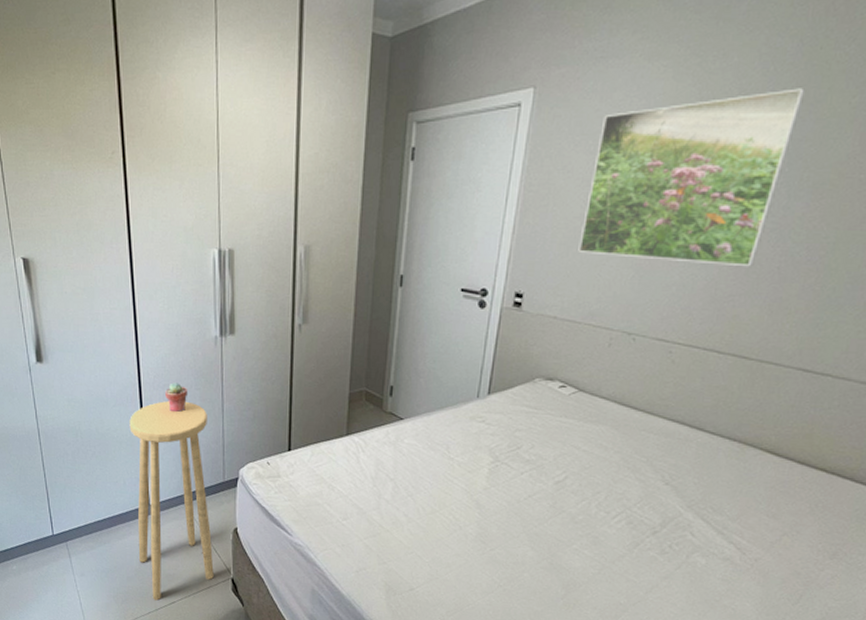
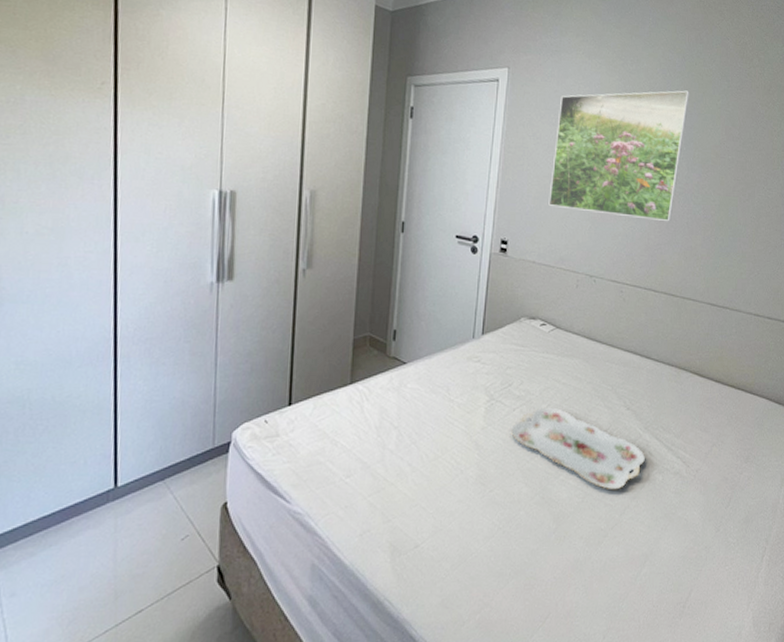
stool: present [129,401,214,601] -> none [96,356,197,613]
potted succulent: present [165,382,188,413] -> none [147,335,176,371]
serving tray: none [517,473,684,567] -> present [511,407,645,490]

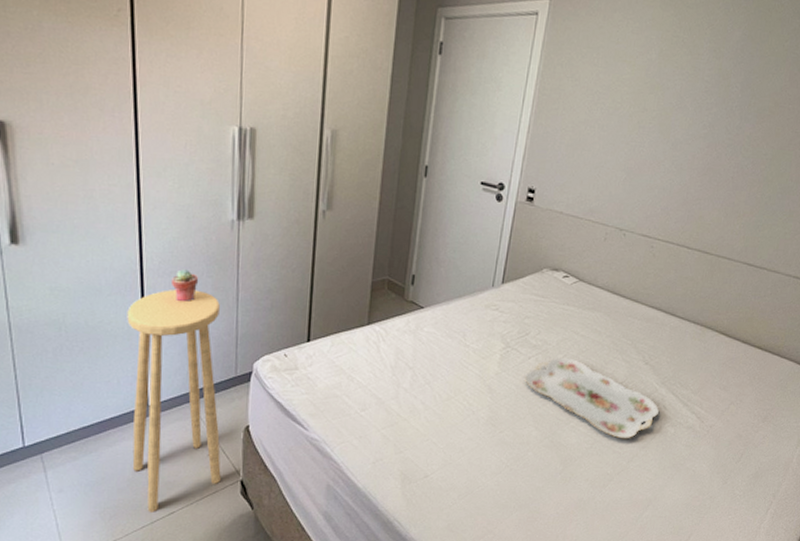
stool: none [96,356,197,613] -> present [127,290,221,512]
potted succulent: none [147,335,176,371] -> present [172,269,199,303]
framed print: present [548,90,690,222] -> none [582,28,755,176]

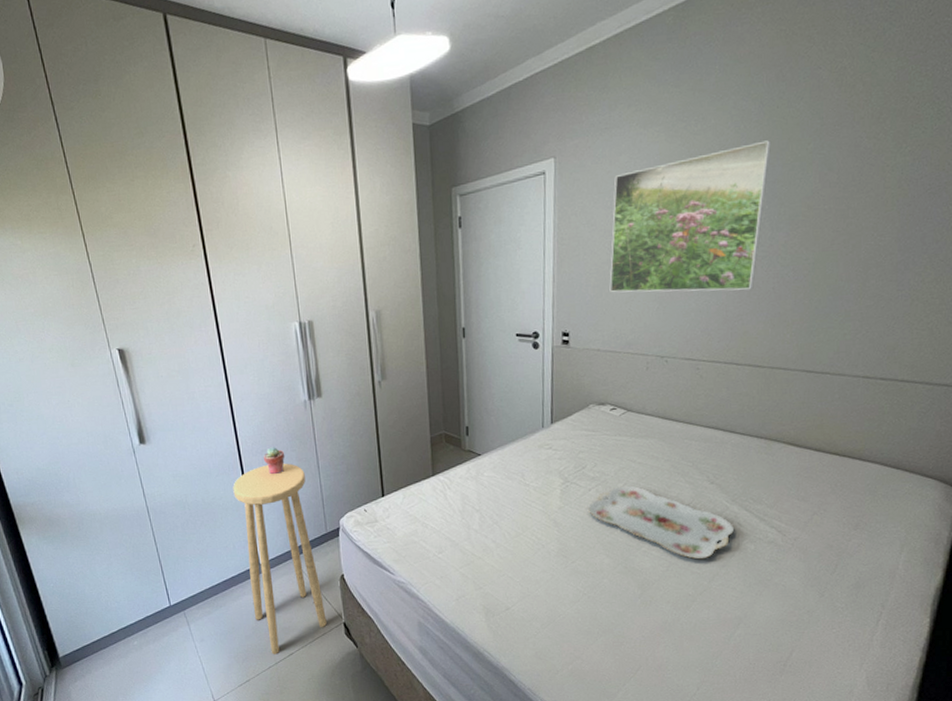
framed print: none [582,28,755,176] -> present [609,140,772,293]

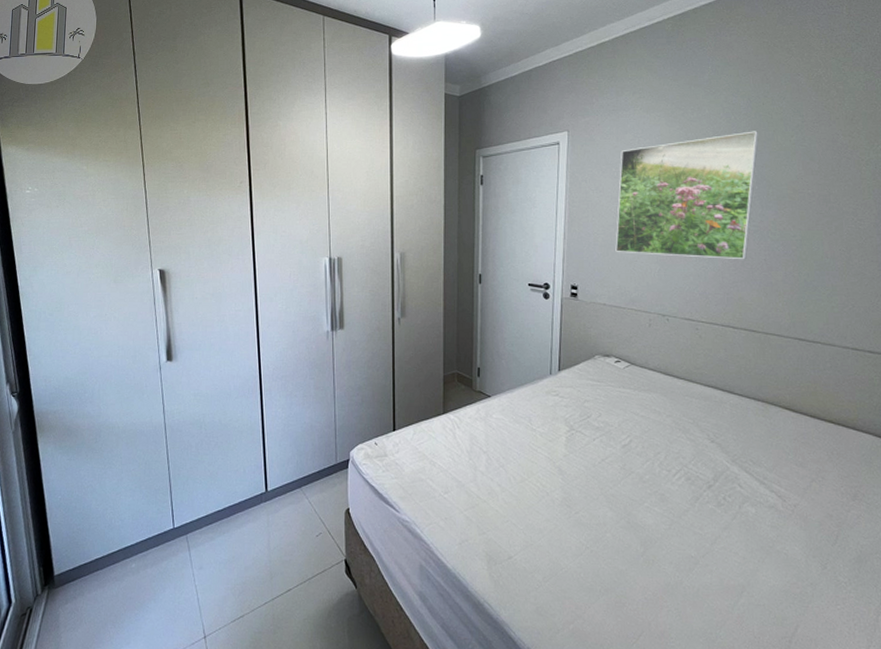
stool: present [233,463,327,655] -> none [250,390,328,589]
potted succulent: present [264,447,285,475] -> none [283,374,304,401]
serving tray: present [588,485,734,560] -> none [592,438,735,520]

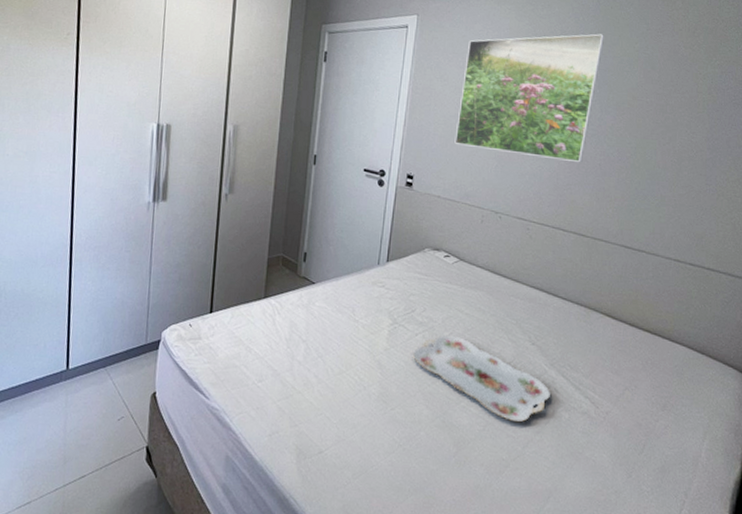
serving tray: none [592,438,735,520] -> present [413,335,550,423]

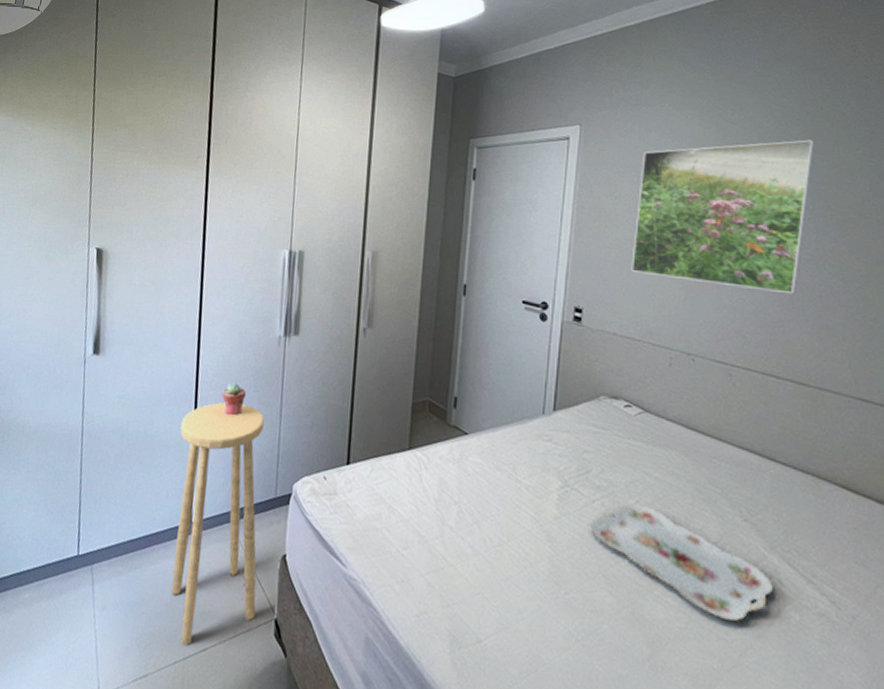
stool: none [51,262,135,475] -> present [171,402,264,646]
potted succulent: none [95,244,119,274] -> present [222,383,247,416]

